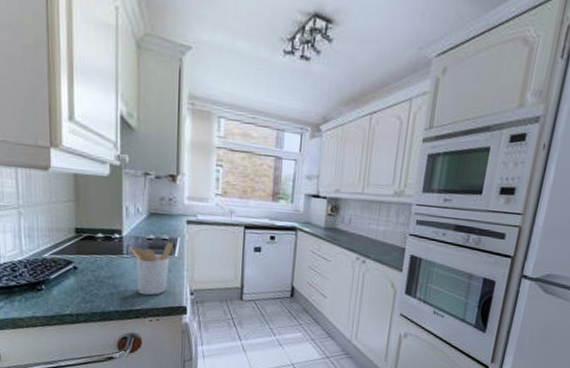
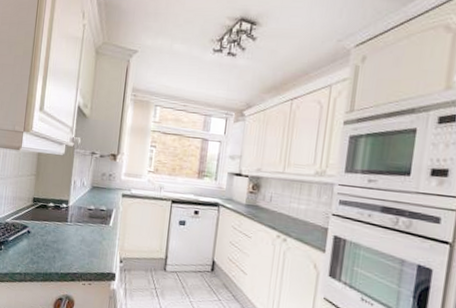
utensil holder: present [128,242,173,296] -> none [72,212,109,261]

